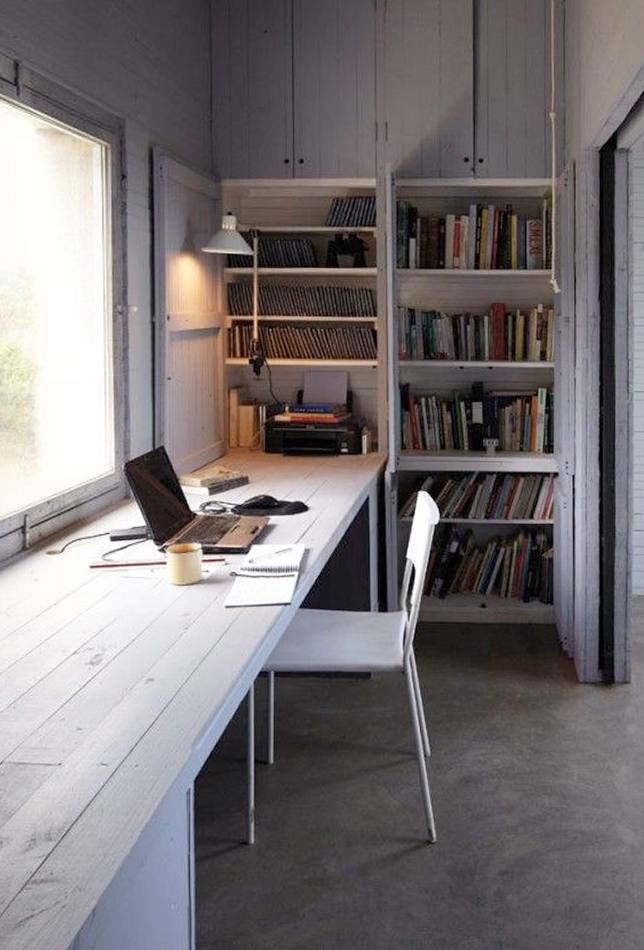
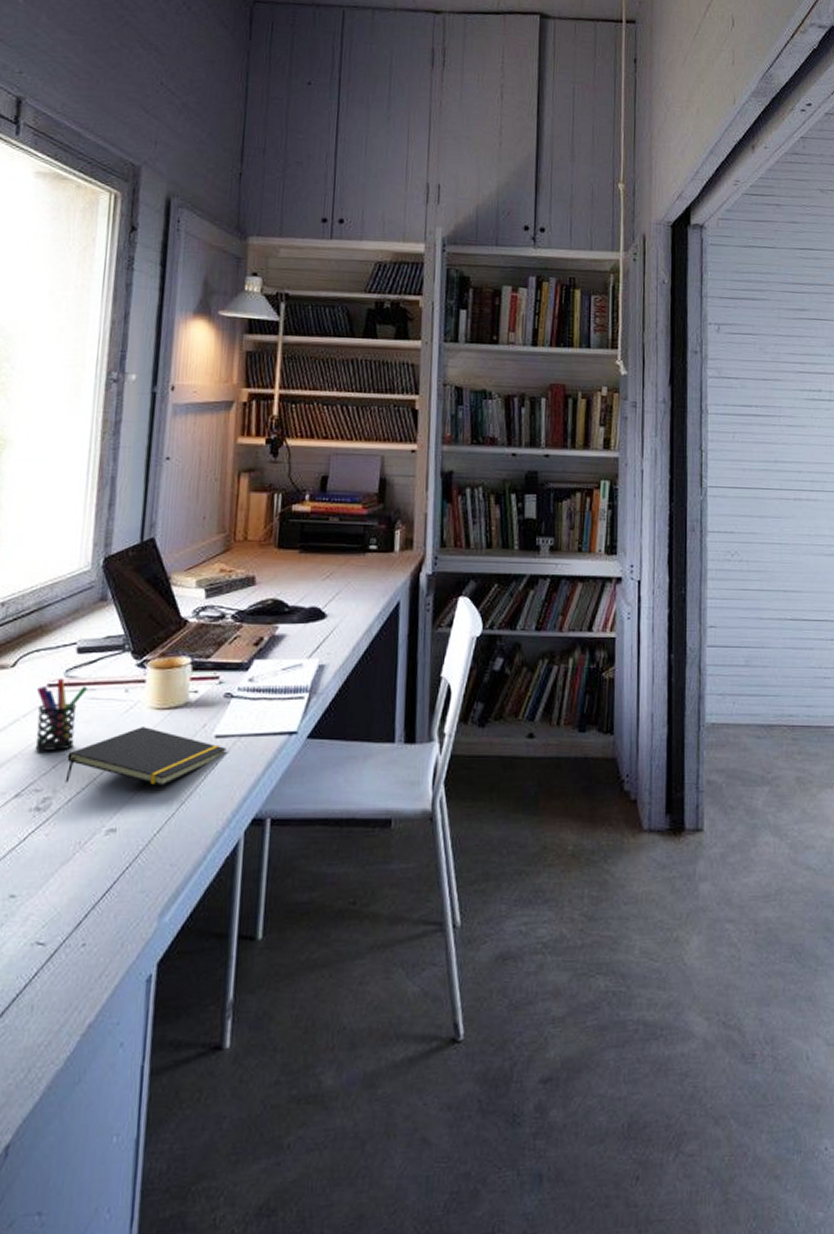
pen holder: none [82,561,121,618] -> present [35,677,87,751]
notepad: none [111,599,235,645] -> present [65,727,227,786]

